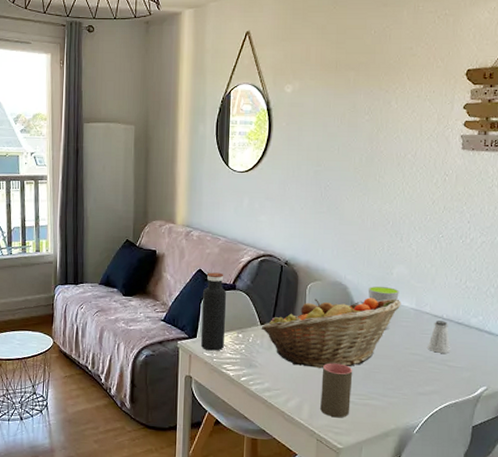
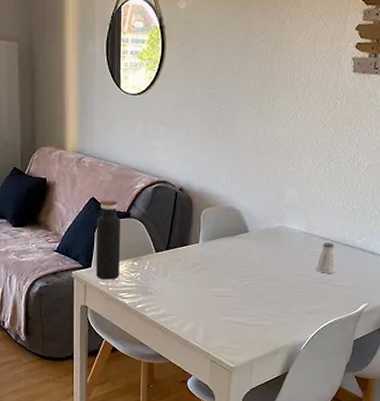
fruit basket: present [261,297,401,368] -> none [156,222,292,292]
cup: present [320,363,353,418] -> none [214,287,246,339]
cup: present [368,285,399,329] -> none [260,210,290,252]

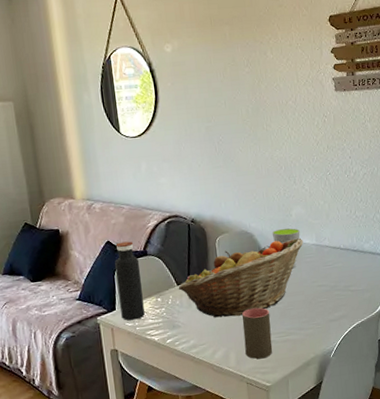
fruit basket: none [156,222,292,292] -> present [178,238,304,318]
cup: none [214,287,246,339] -> present [242,307,273,359]
cup: none [260,210,290,252] -> present [272,228,300,268]
saltshaker: present [316,243,337,274] -> none [331,251,352,281]

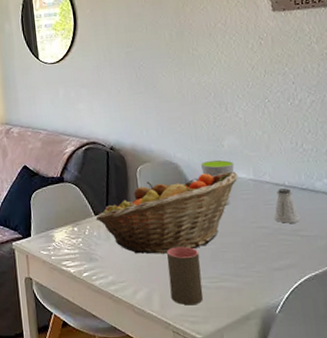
water bottle: present [115,241,145,321] -> none [31,166,61,249]
saltshaker: none [331,251,352,281] -> present [274,188,300,223]

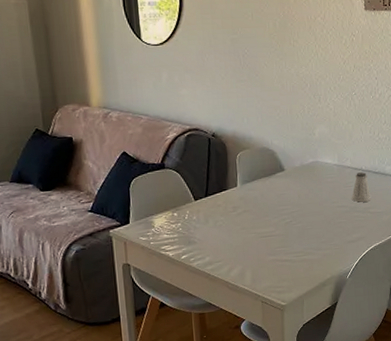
fruit basket: present [95,171,239,254] -> none [195,157,325,235]
cup: present [167,246,203,306] -> none [260,226,289,278]
cup: present [200,159,234,204] -> none [294,147,323,187]

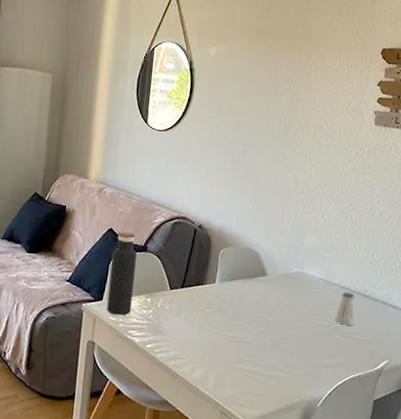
water bottle: none [130,153,160,235] -> present [107,232,138,316]

